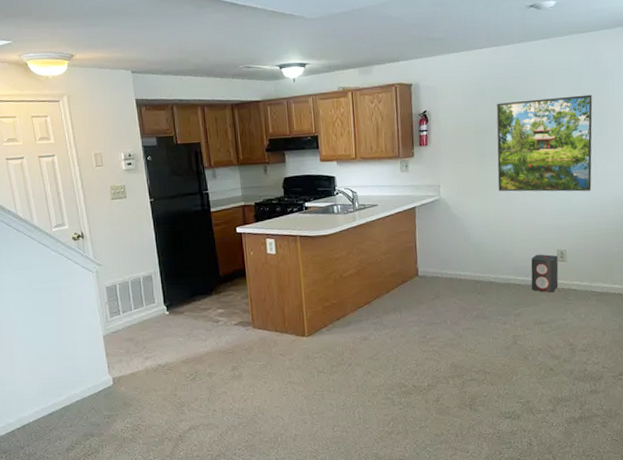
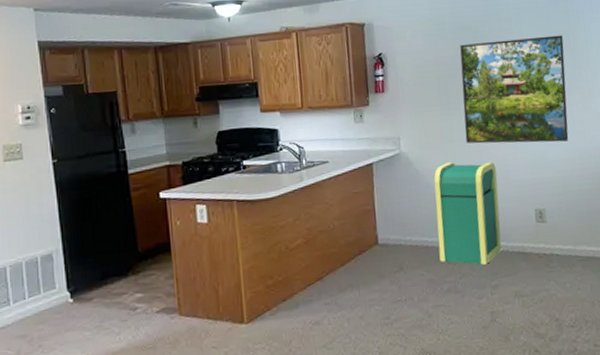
trash can: none [468,208,526,296] -> present [434,162,502,265]
speaker: present [531,254,559,293] -> none [506,214,539,259]

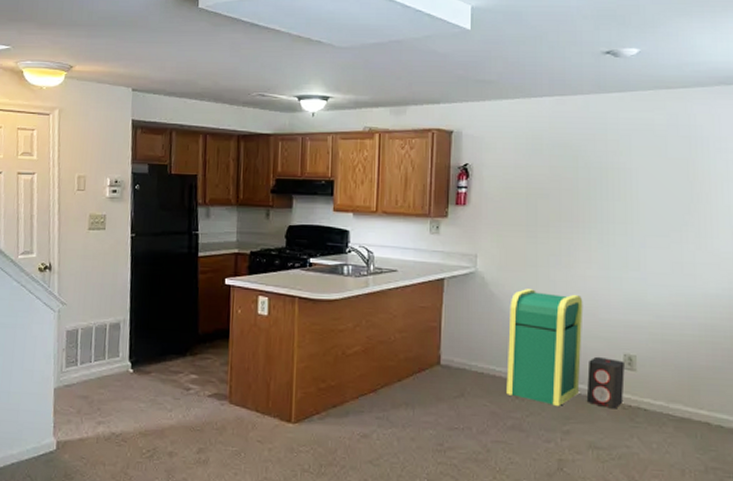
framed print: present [459,35,569,144] -> none [551,163,680,283]
speaker: none [506,214,539,259] -> present [586,356,625,409]

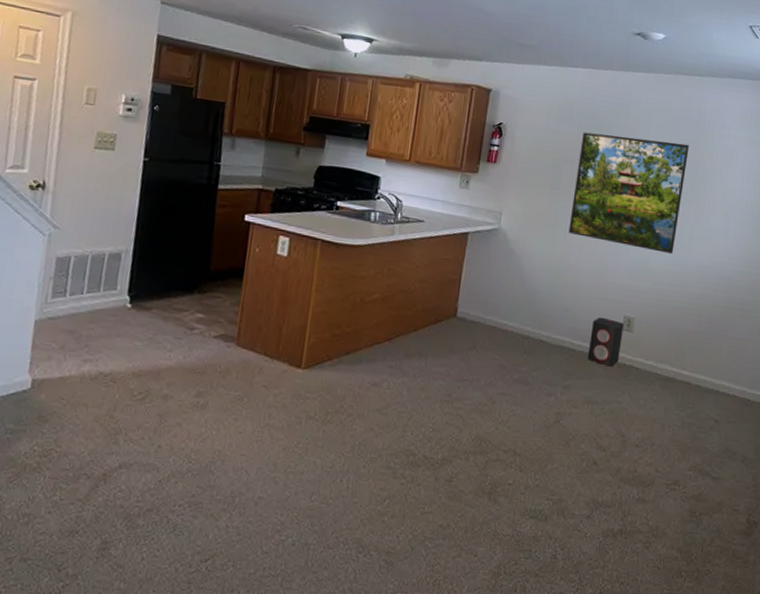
trash can: present [506,289,583,406] -> none [516,249,594,362]
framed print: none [551,163,680,283] -> present [568,132,689,254]

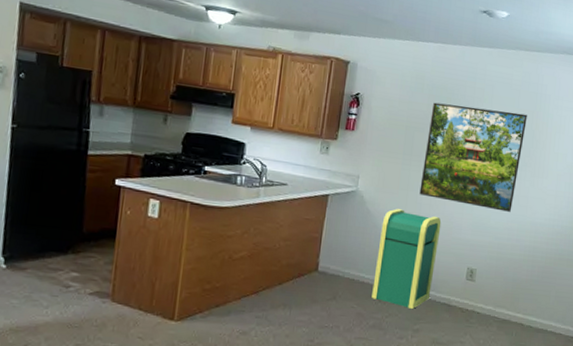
trash can: none [516,249,594,362] -> present [372,209,442,309]
speaker: present [587,316,624,367] -> none [434,268,467,312]

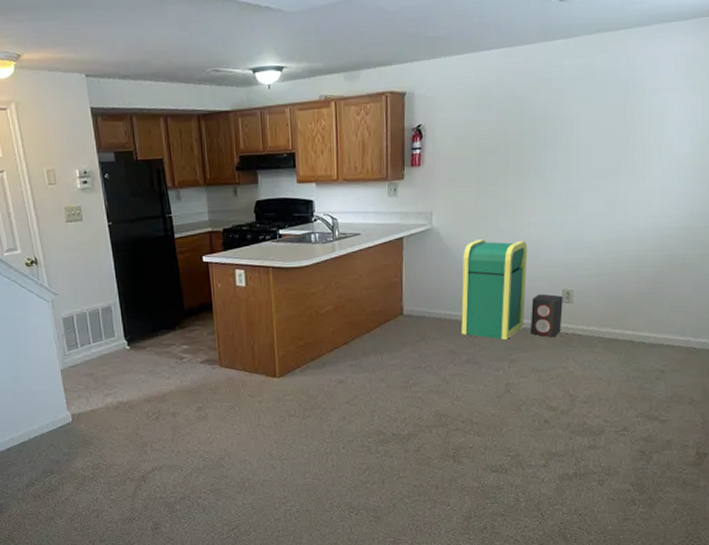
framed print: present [419,102,527,212] -> none [499,107,618,223]
speaker: none [434,268,467,312] -> present [530,294,563,338]

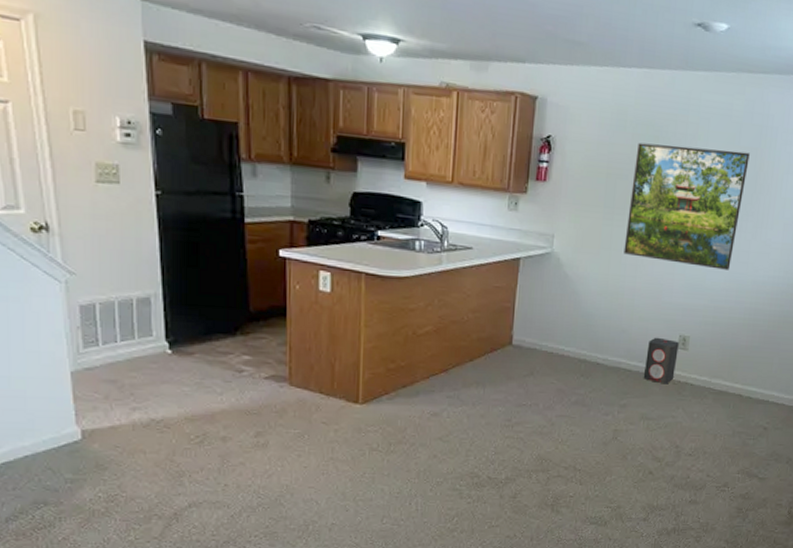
trash can: present [461,239,528,340] -> none [573,271,650,382]
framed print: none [499,107,618,223] -> present [623,142,750,270]

